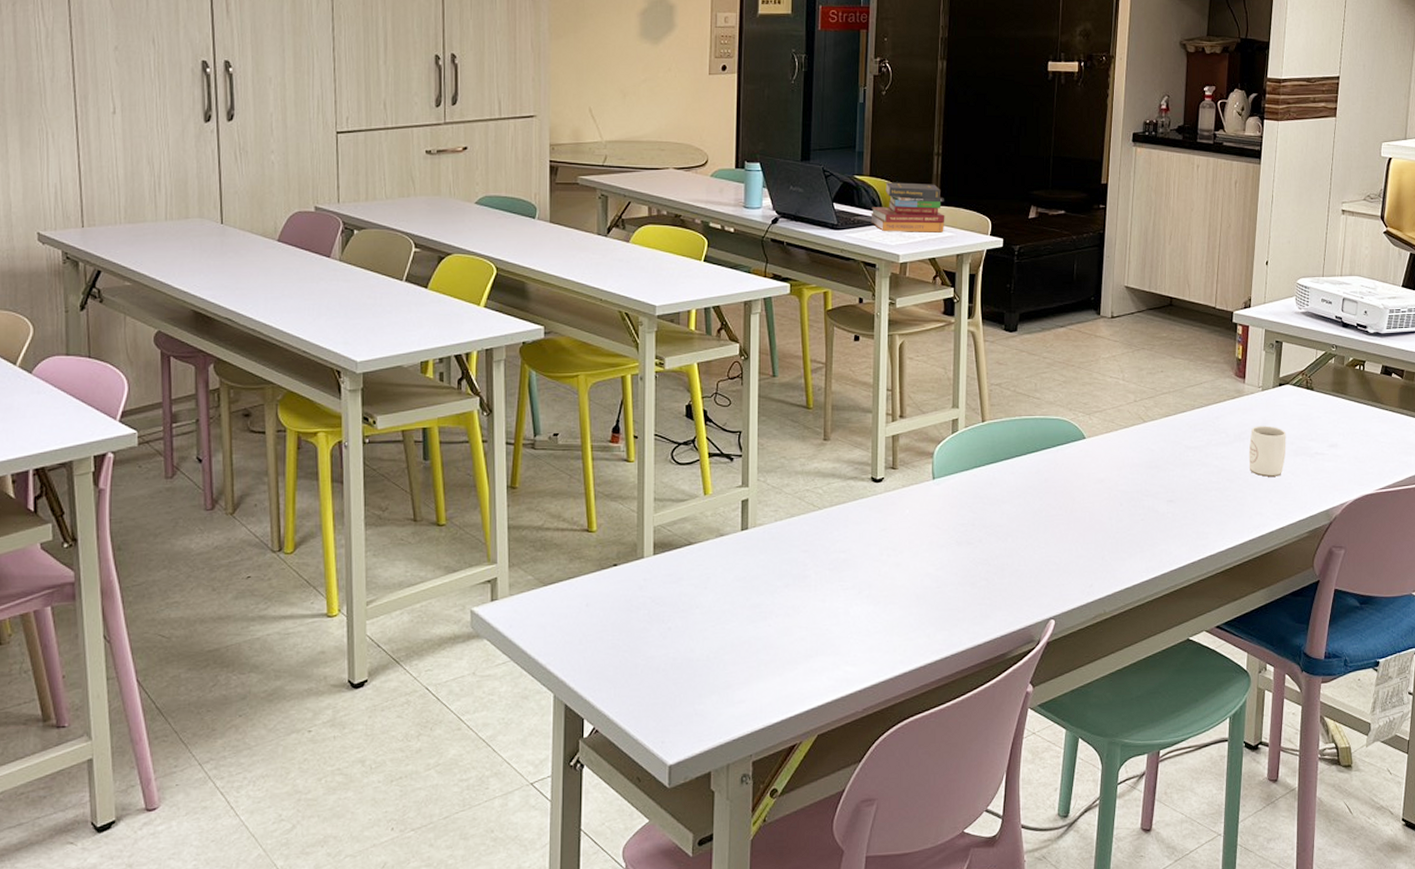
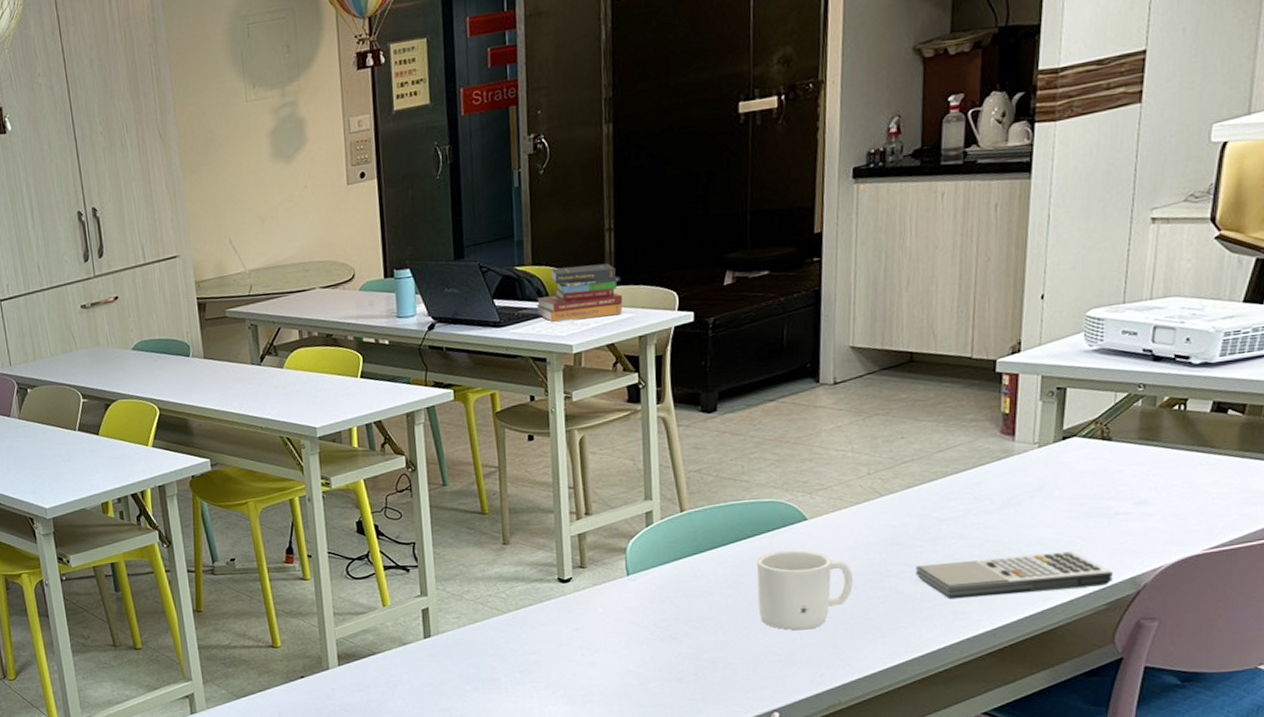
mug: none [1042,465,1120,542] -> present [756,550,854,631]
calculator: none [1168,484,1313,520] -> present [915,551,1113,600]
mug: present [1248,426,1286,477] -> none [1021,487,1074,545]

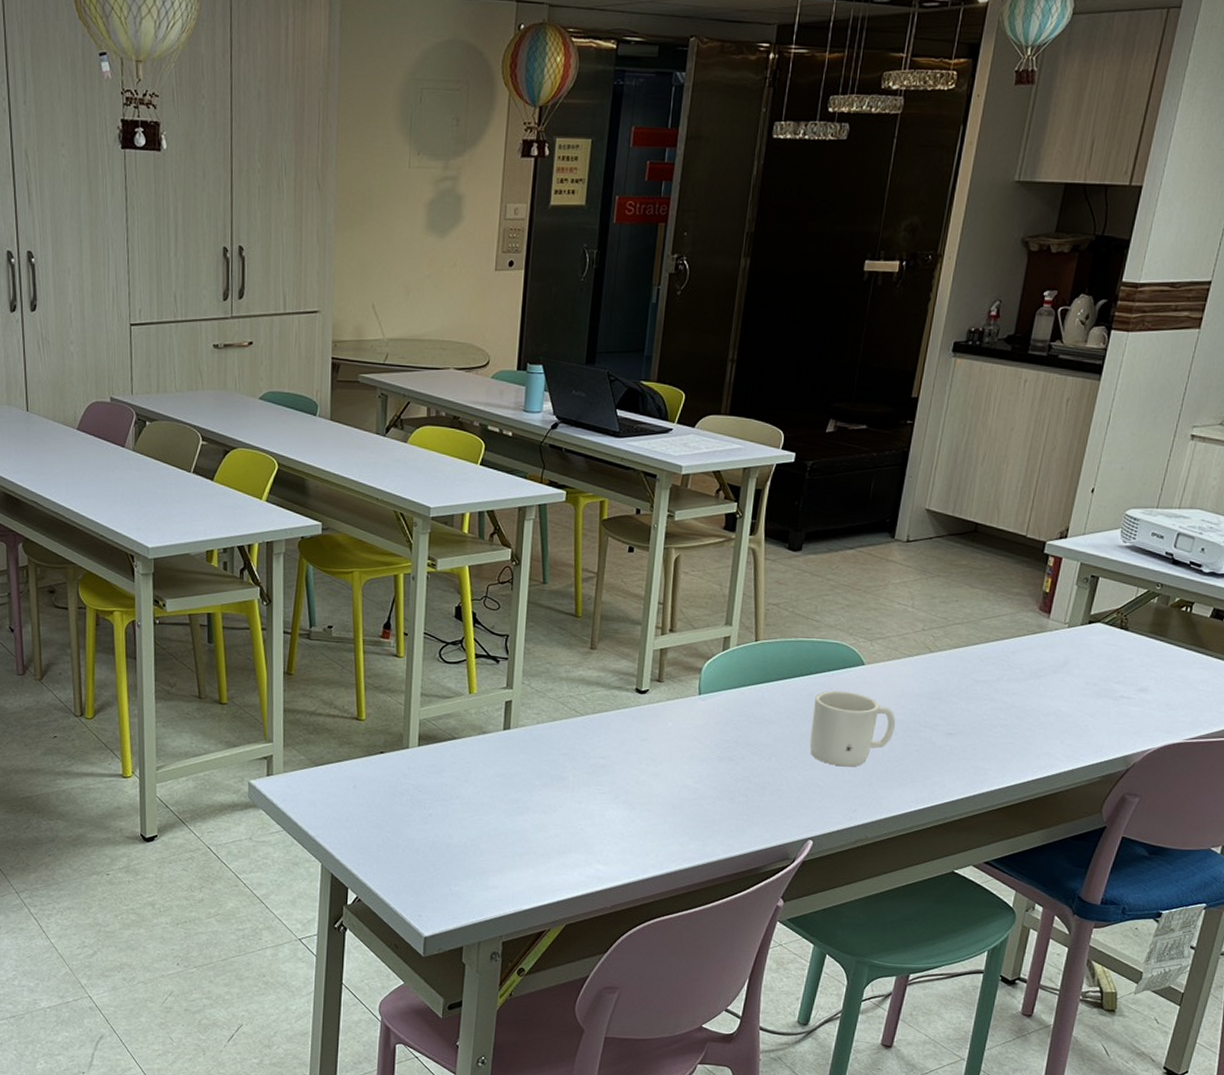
books: present [536,263,623,322] -> none [654,389,735,444]
calculator: present [915,551,1113,600] -> none [948,721,1110,760]

